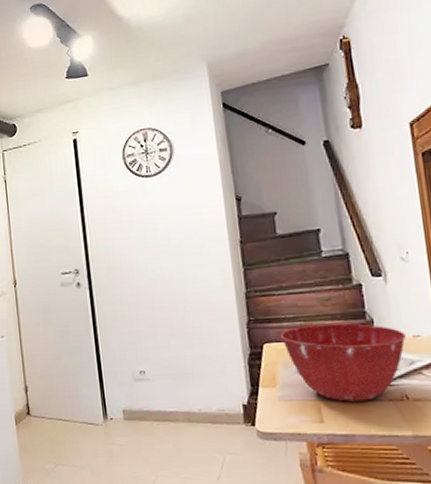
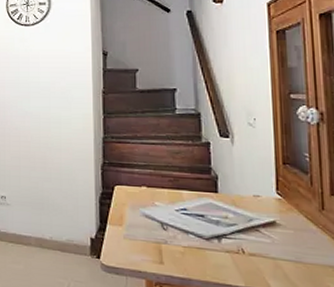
mixing bowl: present [279,323,406,402] -> none [130,174,247,250]

